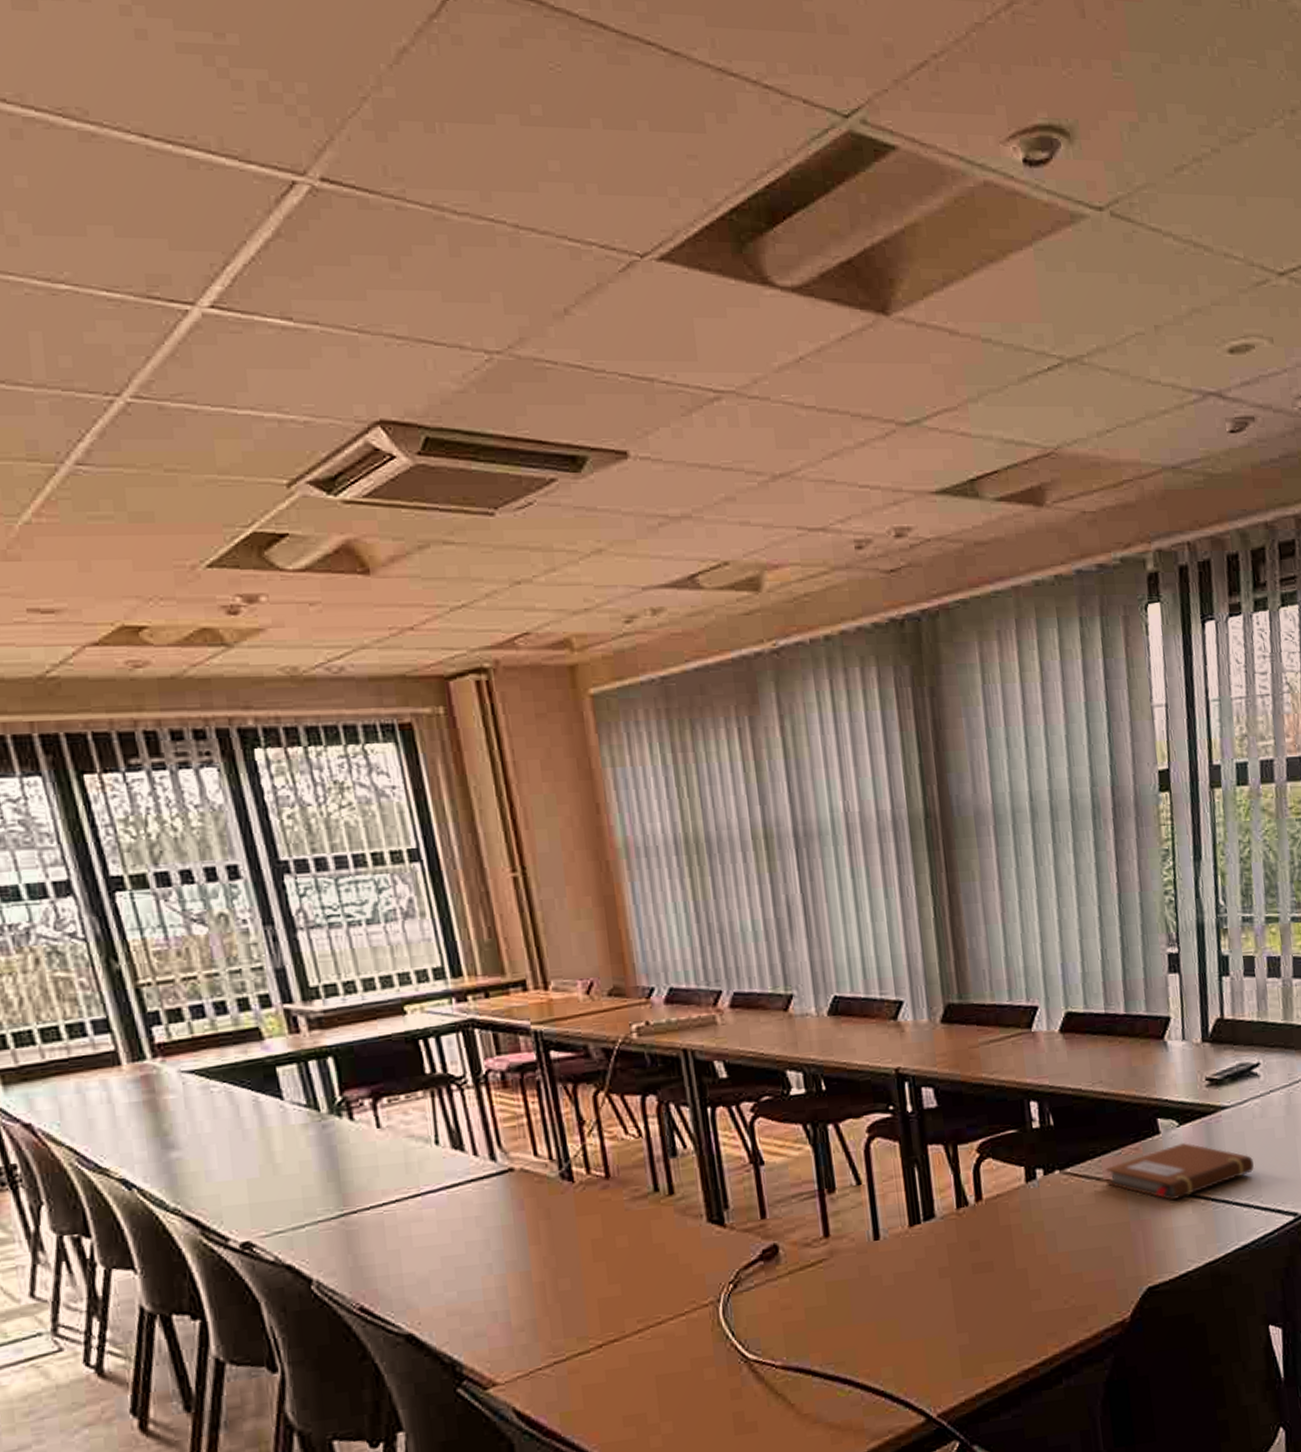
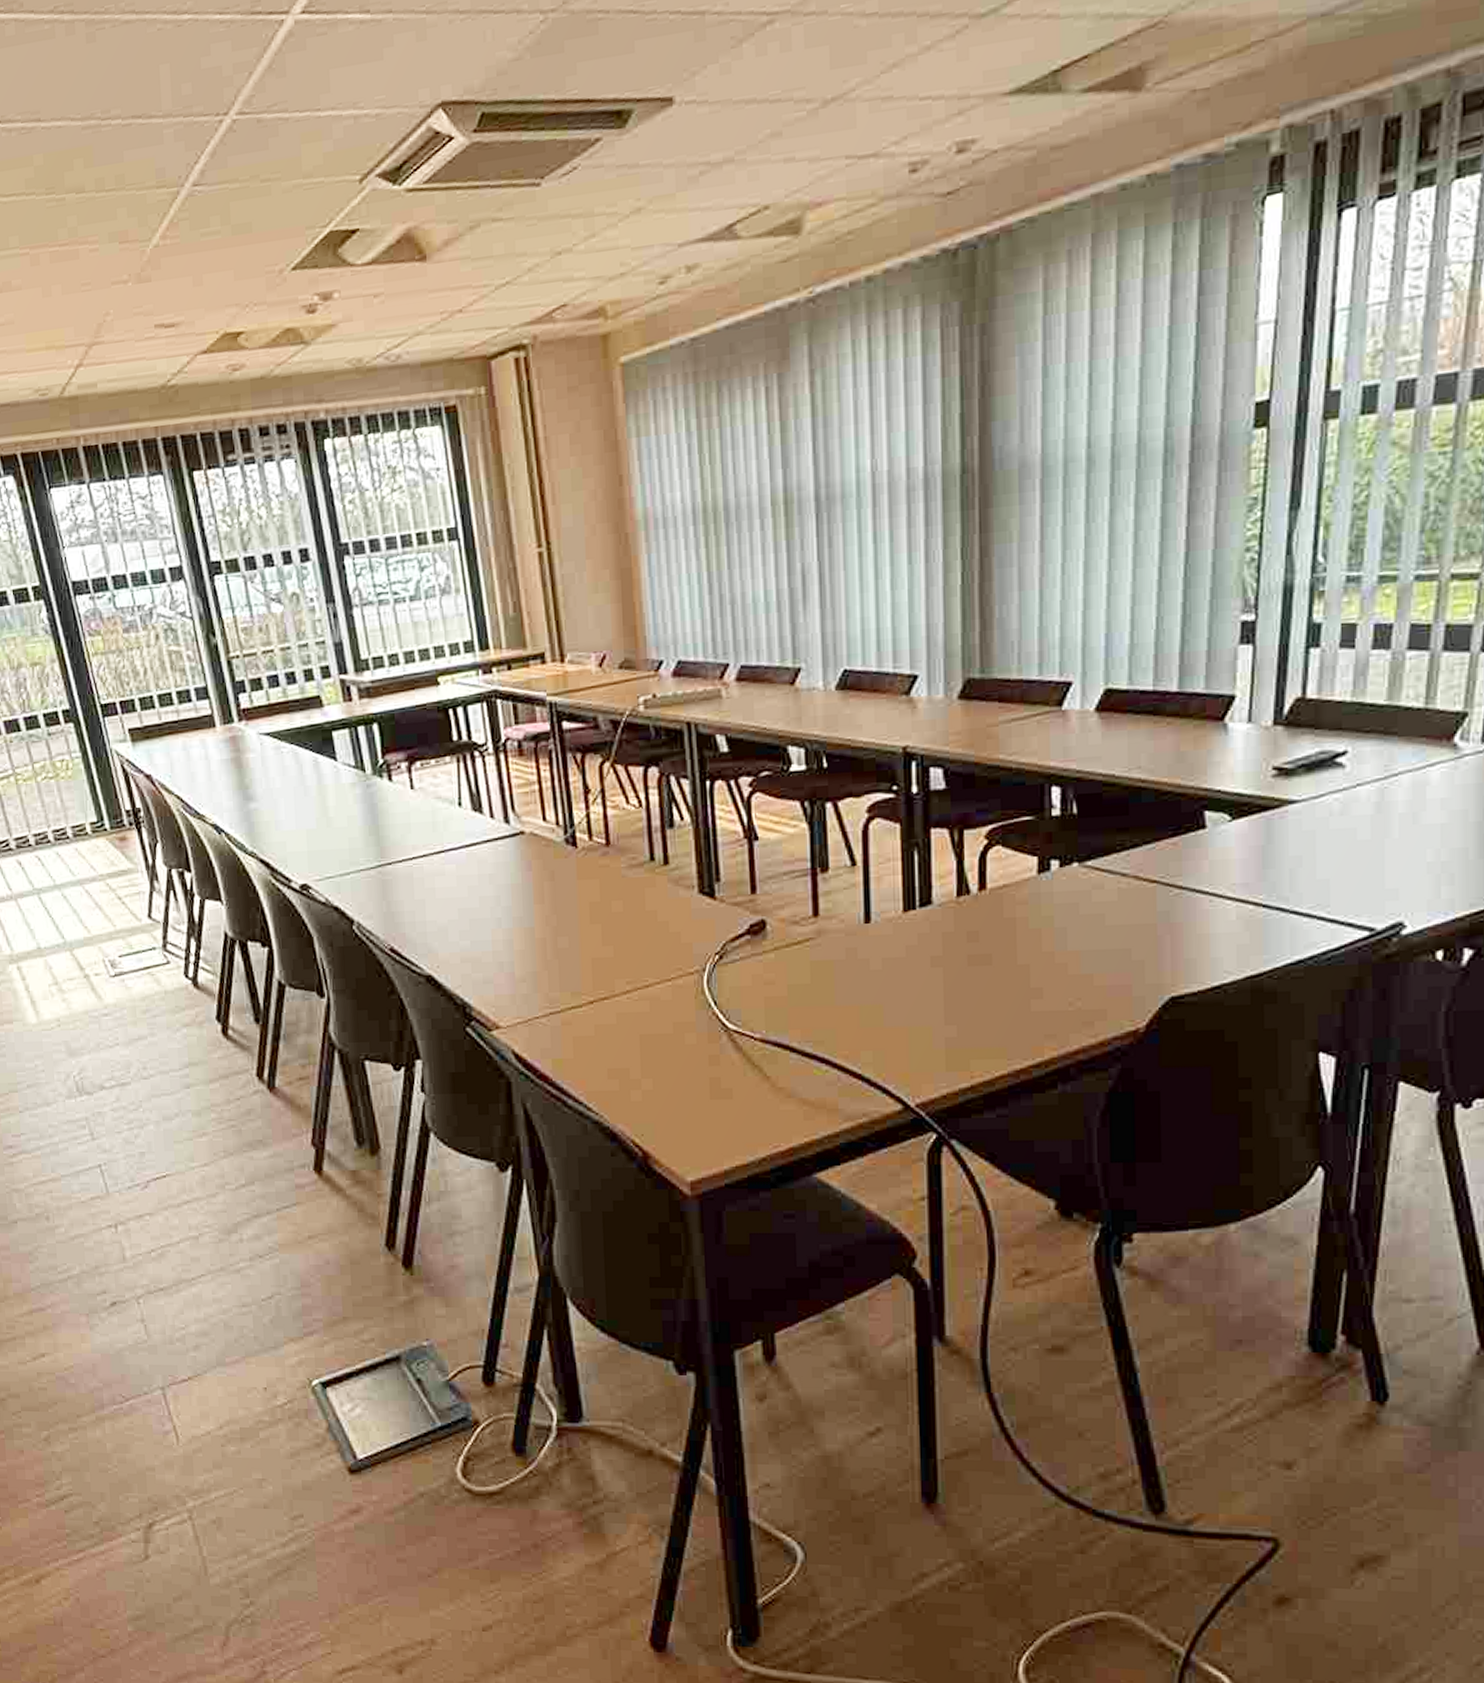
notebook: present [1105,1142,1254,1201] -> none [1133,839,1323,904]

